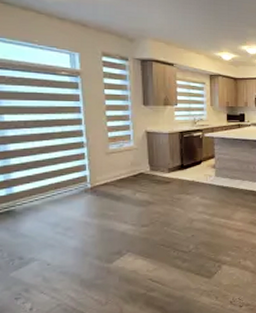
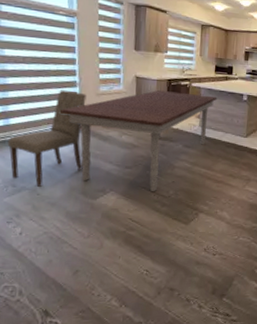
dining chair: none [11,152,96,256] -> present [7,90,86,187]
dining table: none [68,144,232,248] -> present [60,90,218,191]

